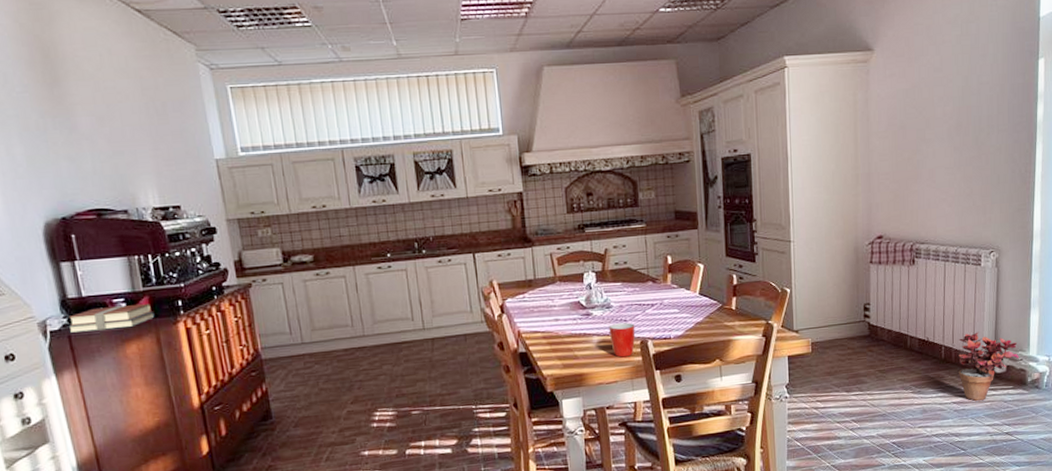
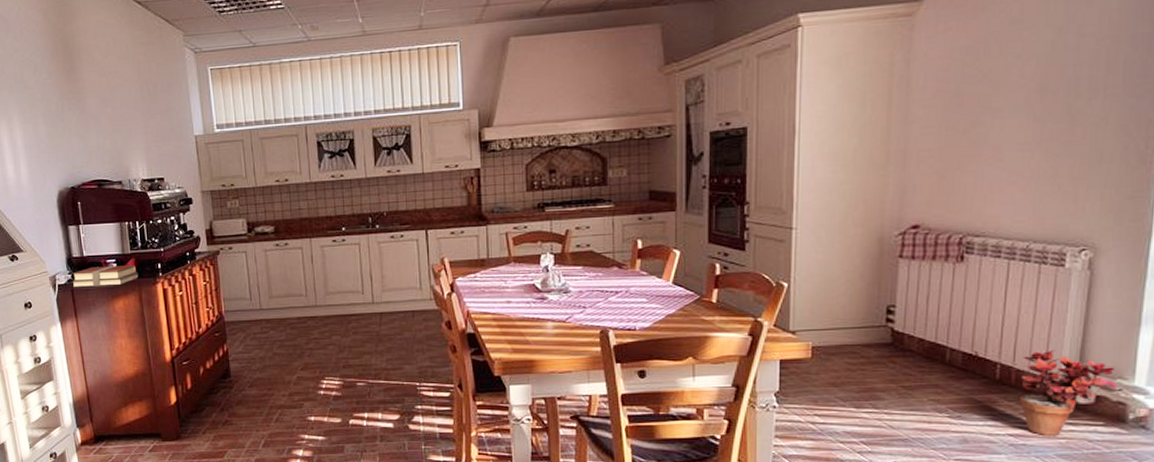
mug: present [608,322,636,358] -> none [565,309,595,346]

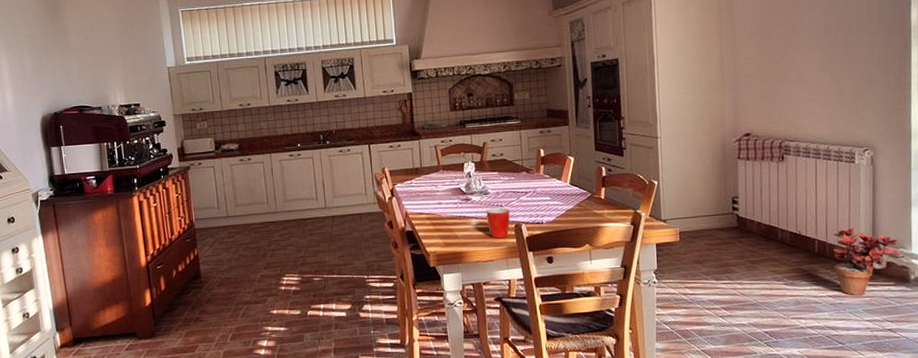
books: present [72,265,139,287] -> none [53,181,116,202]
mug: none [565,309,595,346] -> present [486,208,511,239]

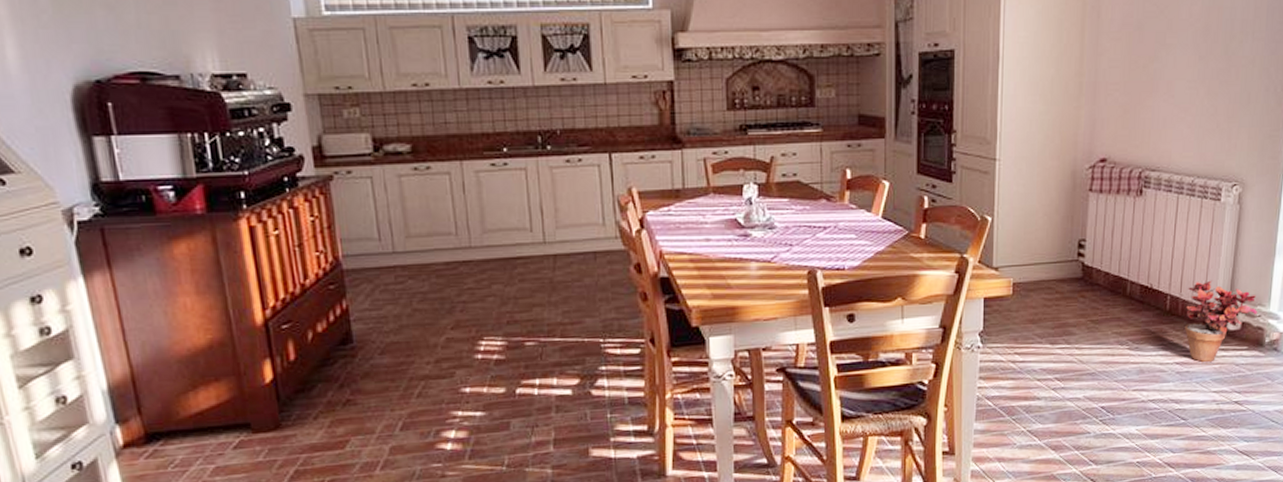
mug: present [486,208,511,239] -> none [770,247,803,290]

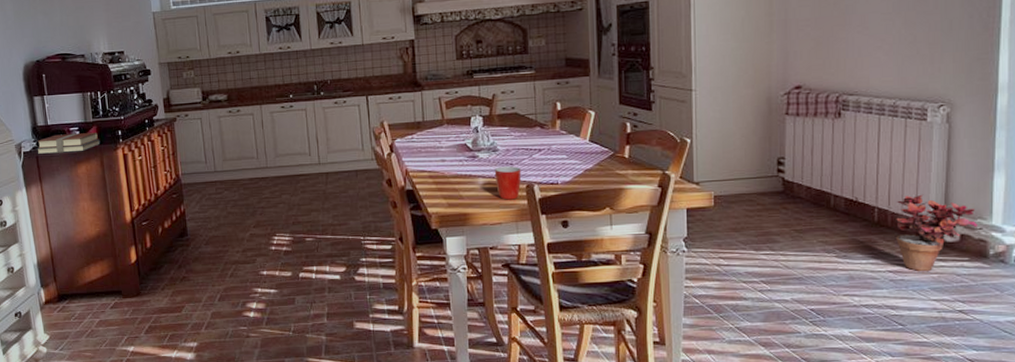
books: none [101,194,211,225] -> present [37,133,101,154]
mug: none [770,247,803,290] -> present [494,166,522,200]

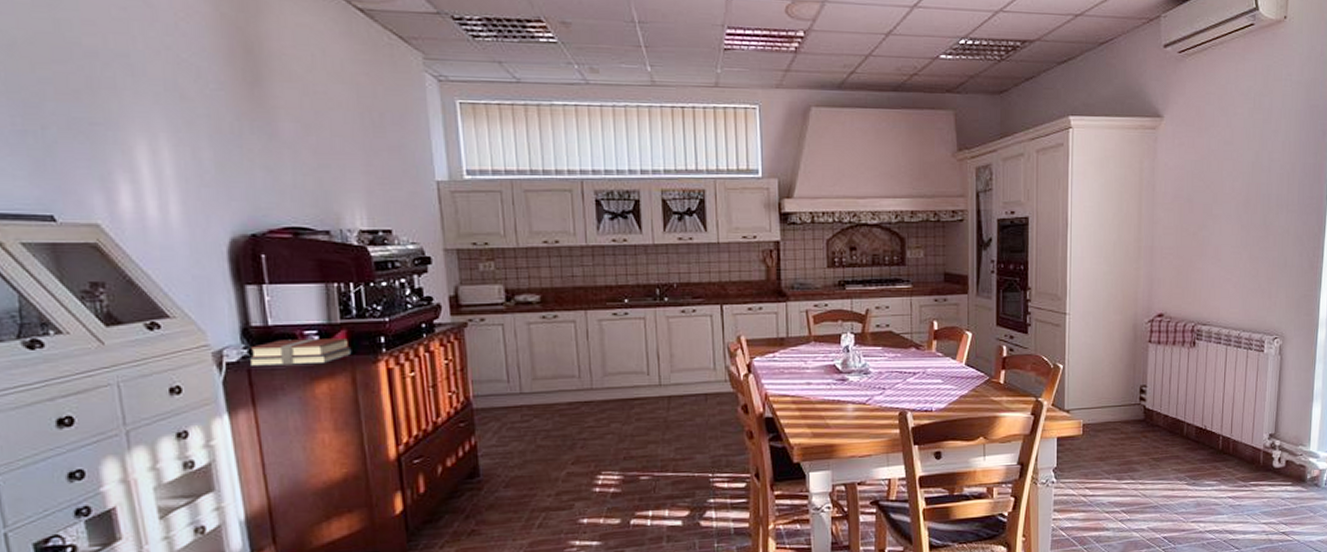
mug: present [494,166,522,200] -> none [865,391,894,429]
potted plant: present [896,194,978,272] -> none [1236,422,1299,497]

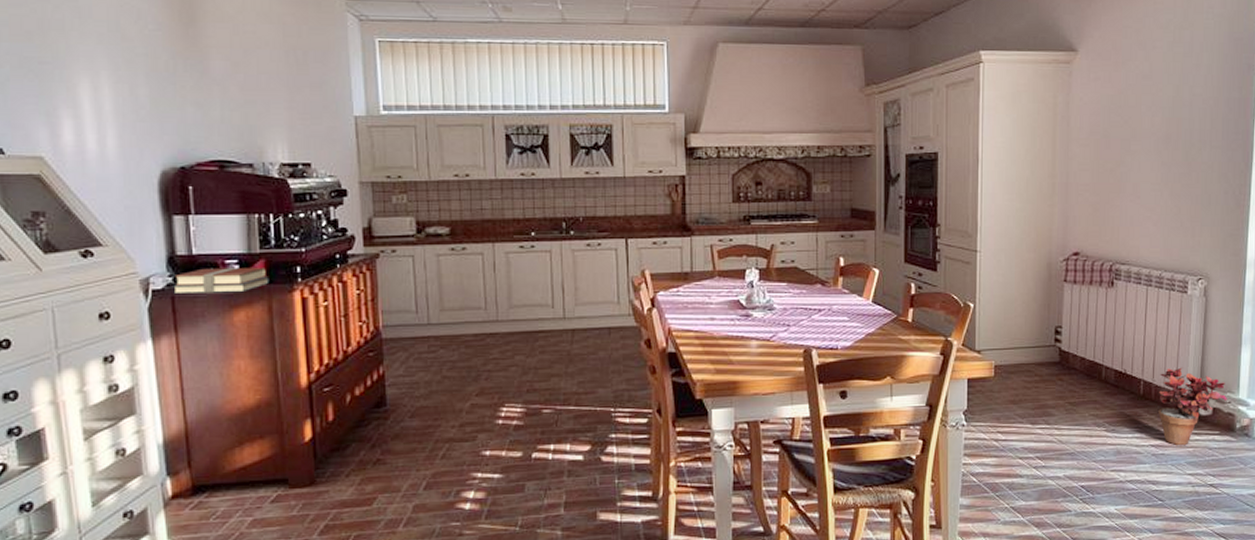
potted plant: none [1236,422,1299,497] -> present [1159,367,1227,446]

